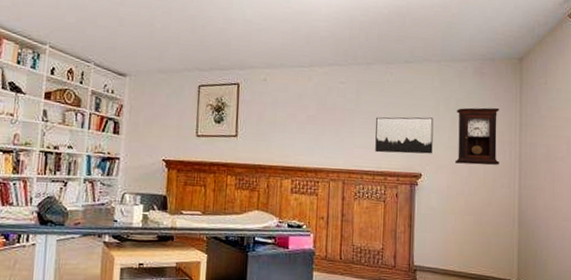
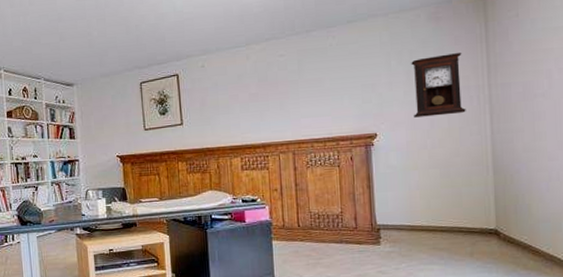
wall art: present [375,117,434,154] -> none [322,74,387,119]

